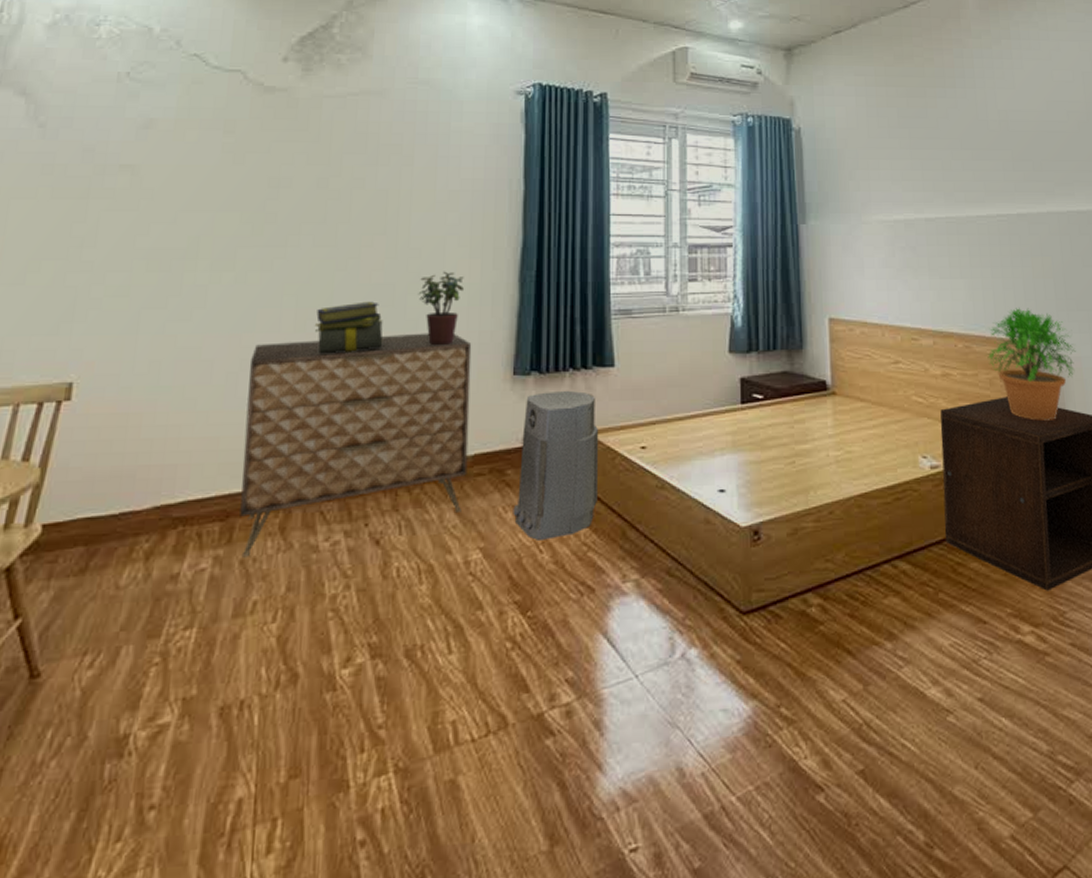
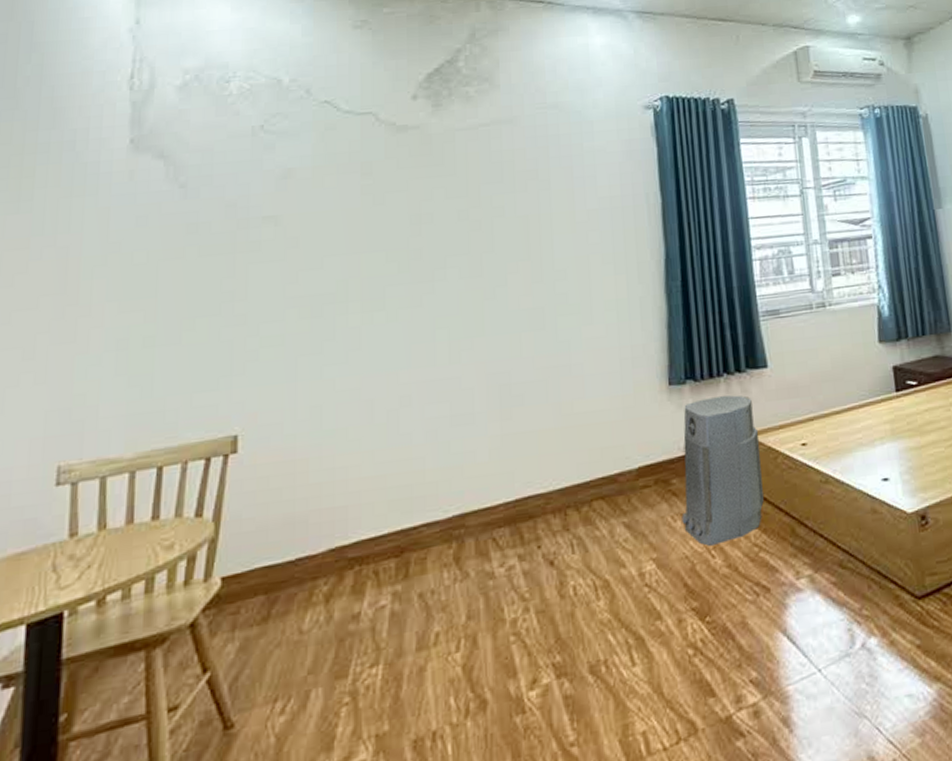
dresser: present [240,333,472,558] -> none [409,350,633,591]
stack of books: present [314,301,383,354] -> none [469,326,538,384]
potted plant: present [418,271,465,346] -> none [567,289,613,365]

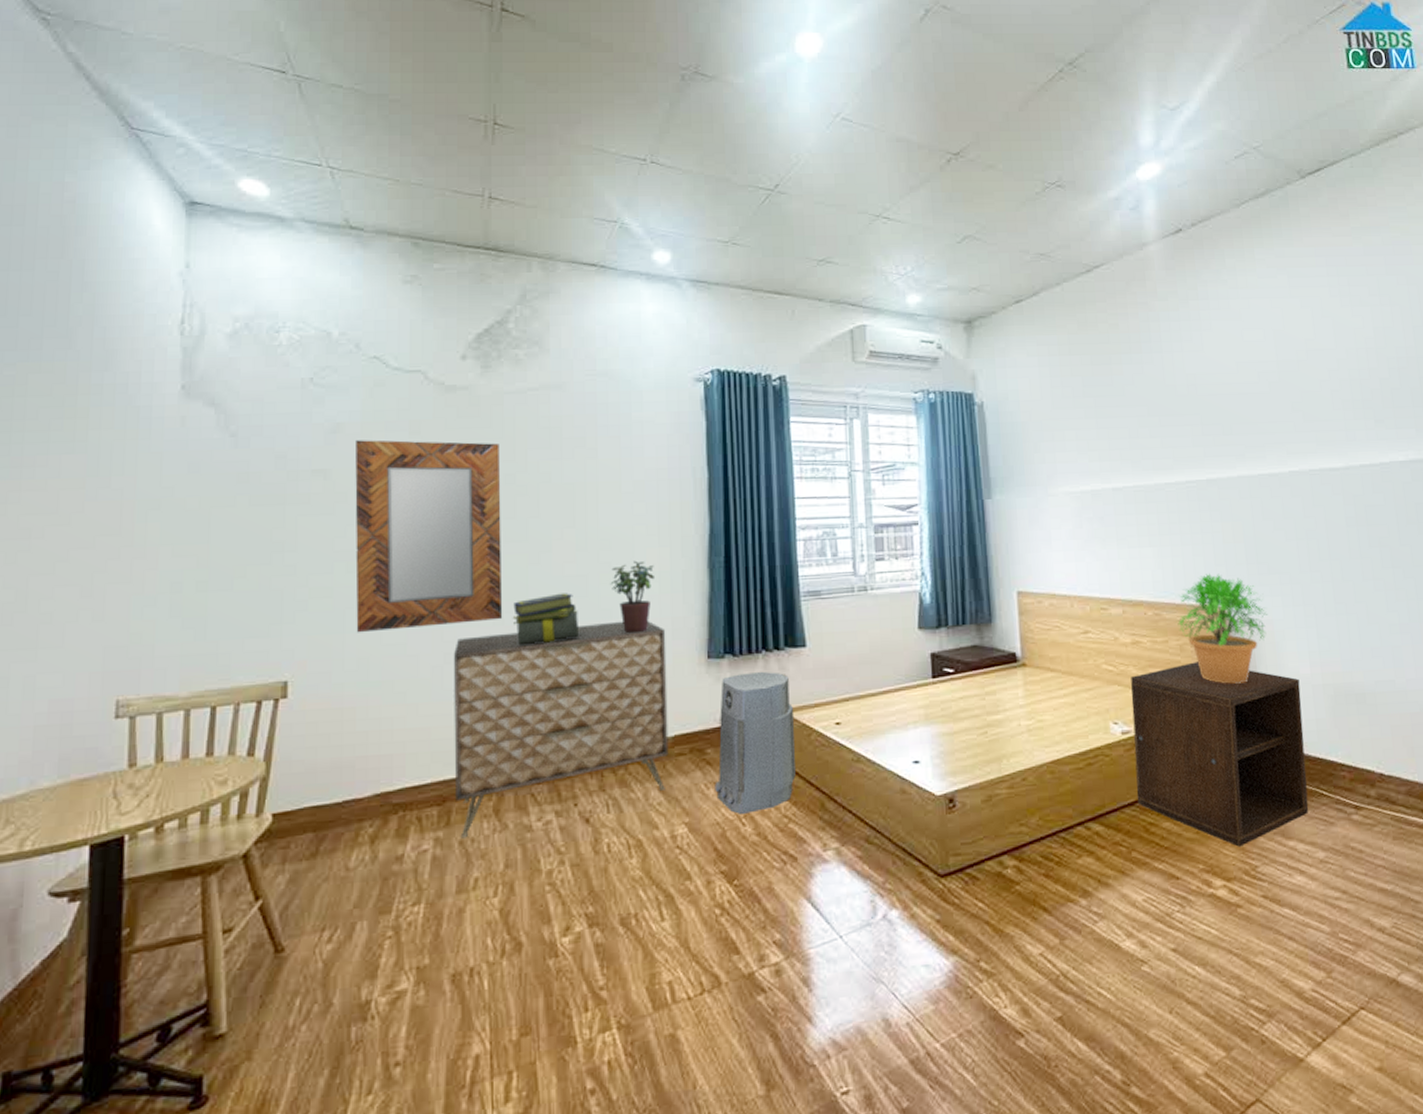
home mirror: none [307,180,459,381] -> present [355,440,503,633]
dresser: none [409,350,633,591] -> present [453,621,669,839]
stack of books: none [469,326,538,384] -> present [512,593,580,646]
potted plant: none [567,289,613,365] -> present [610,560,656,634]

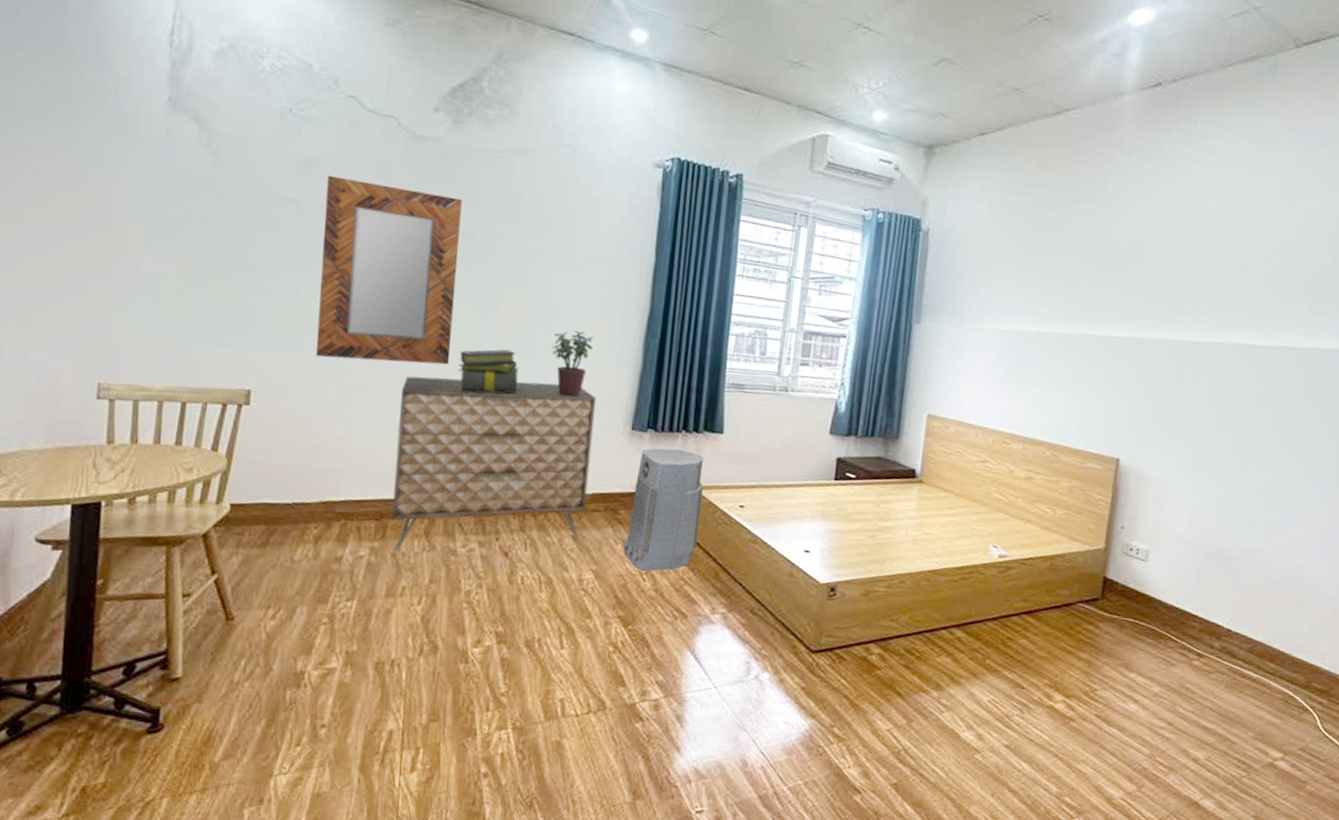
nightstand: present [1131,662,1309,847] -> none [1000,504,1174,671]
potted plant: present [1177,573,1269,684] -> none [1072,426,1159,530]

